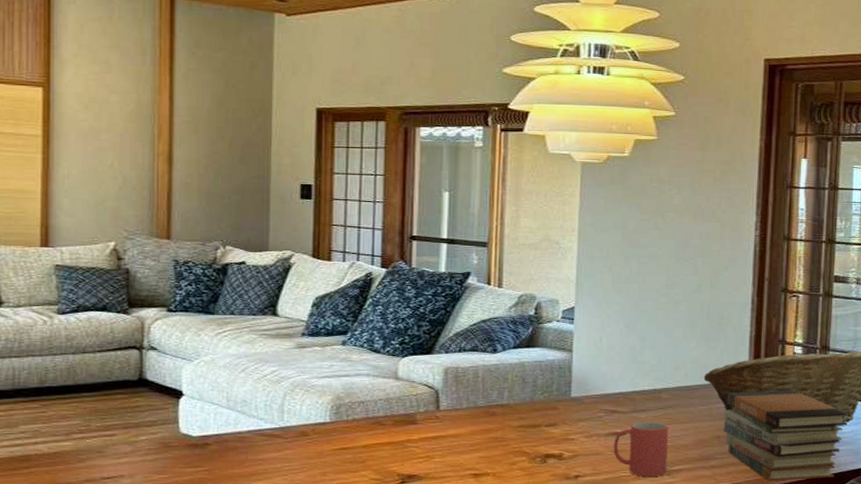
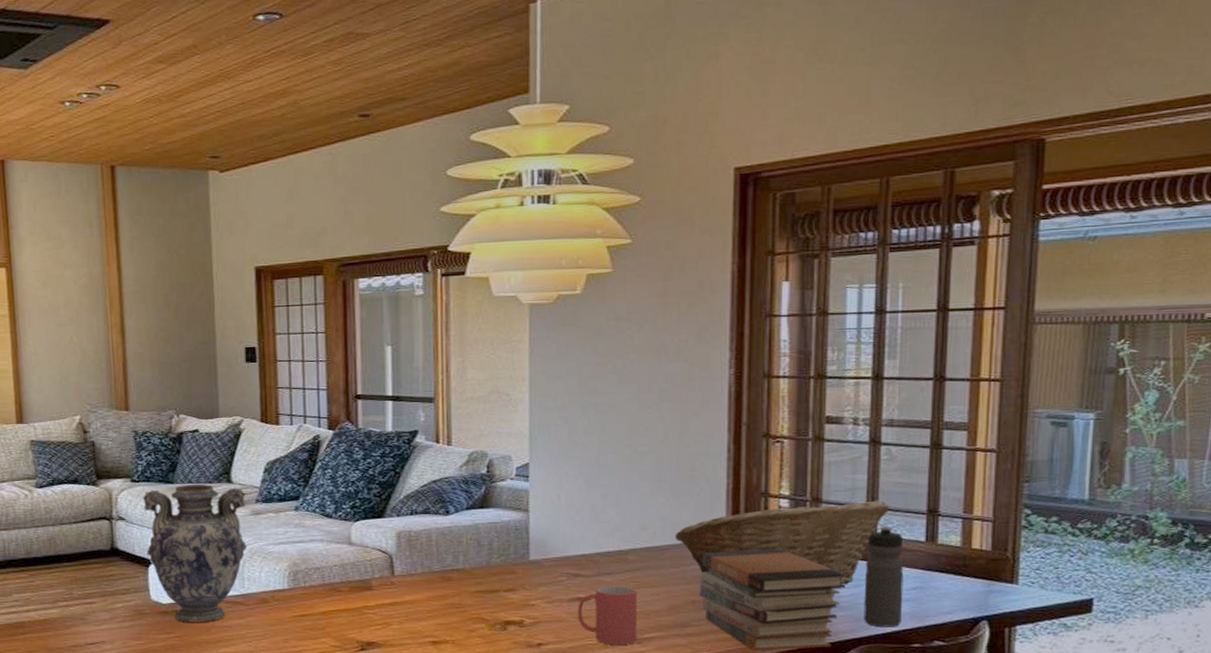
decorative vase: none [178,316,292,455] -> present [142,485,247,622]

